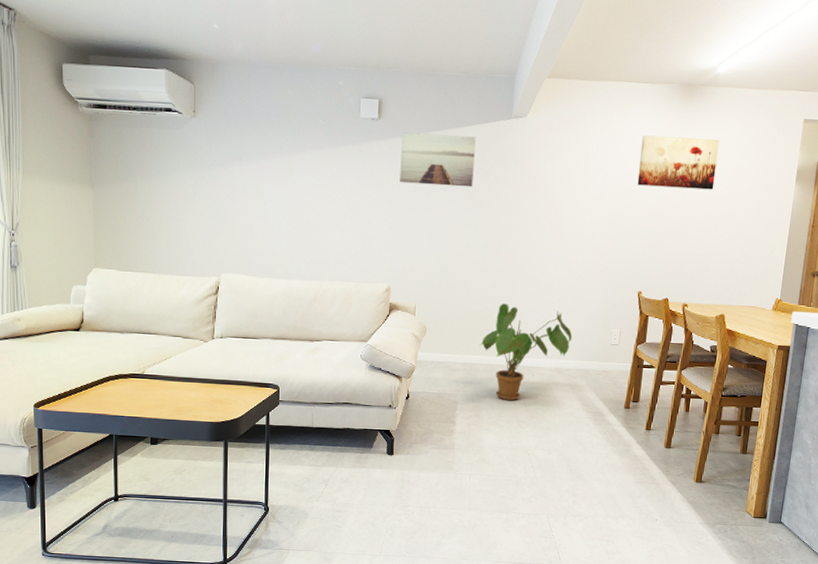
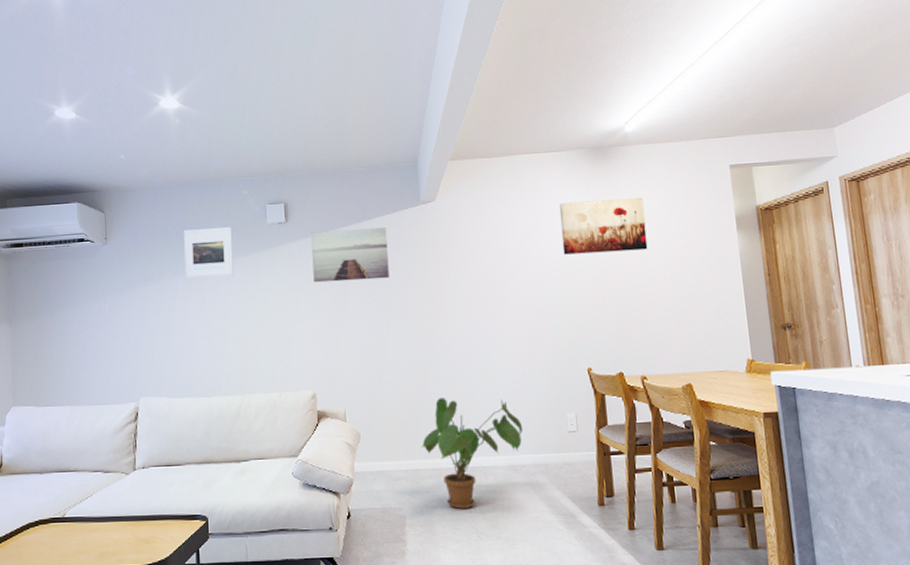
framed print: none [274,114,325,167] -> present [184,226,234,279]

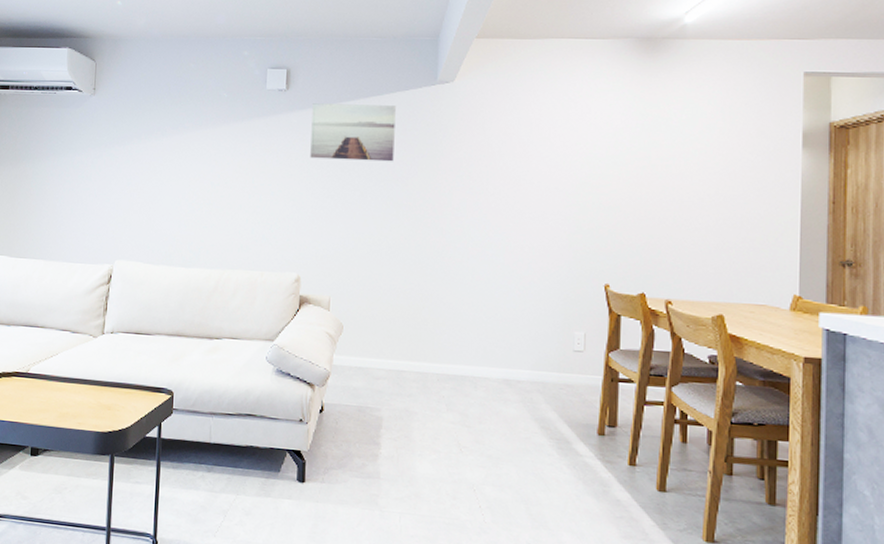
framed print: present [184,226,234,279] -> none [174,88,229,143]
house plant: present [421,398,524,510] -> none [408,297,524,420]
wall art: present [559,198,648,255] -> none [593,97,694,160]

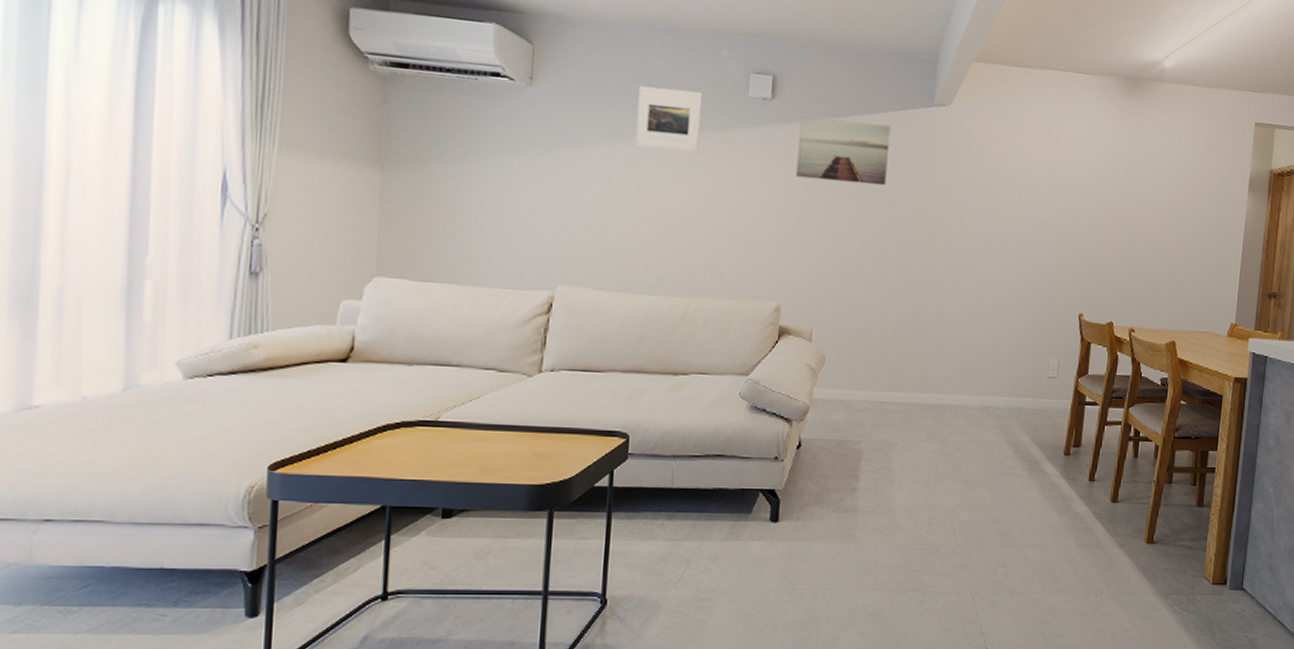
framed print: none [174,88,229,143] -> present [635,86,704,154]

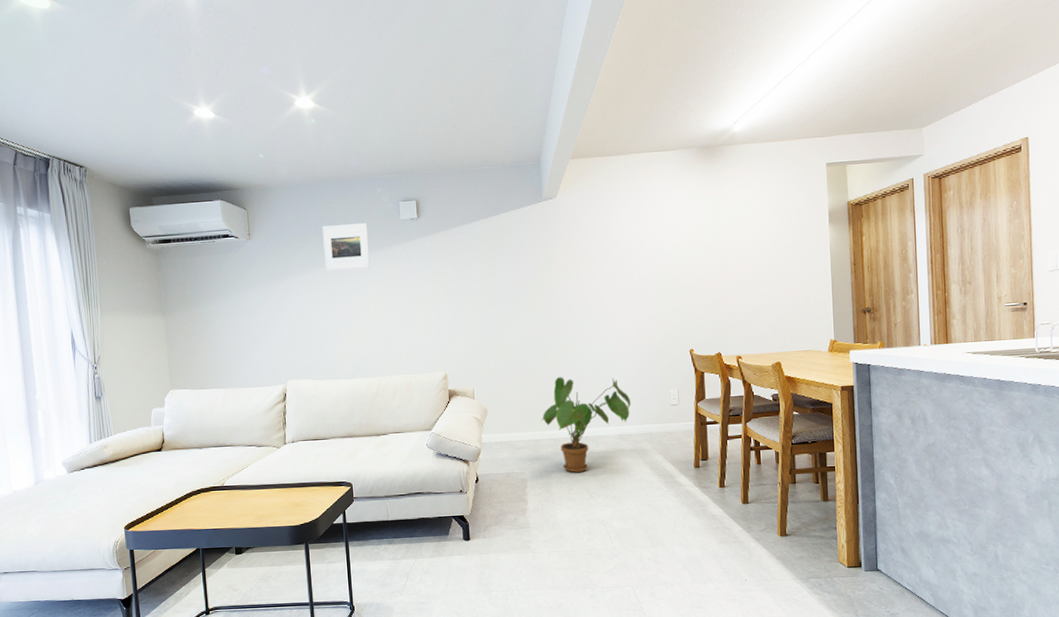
wall art: present [796,116,891,186] -> none [441,223,514,275]
house plant: none [891,327,1003,449] -> present [541,377,632,473]

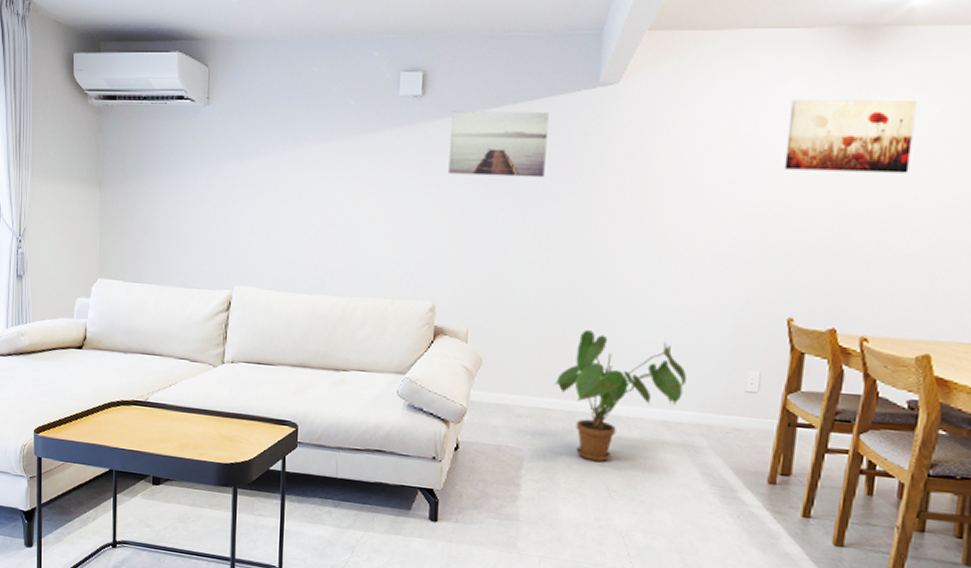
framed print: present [322,222,371,272] -> none [296,95,356,157]
wall art: none [441,223,514,275] -> present [448,111,549,178]
wall art: none [670,194,748,247] -> present [784,99,917,173]

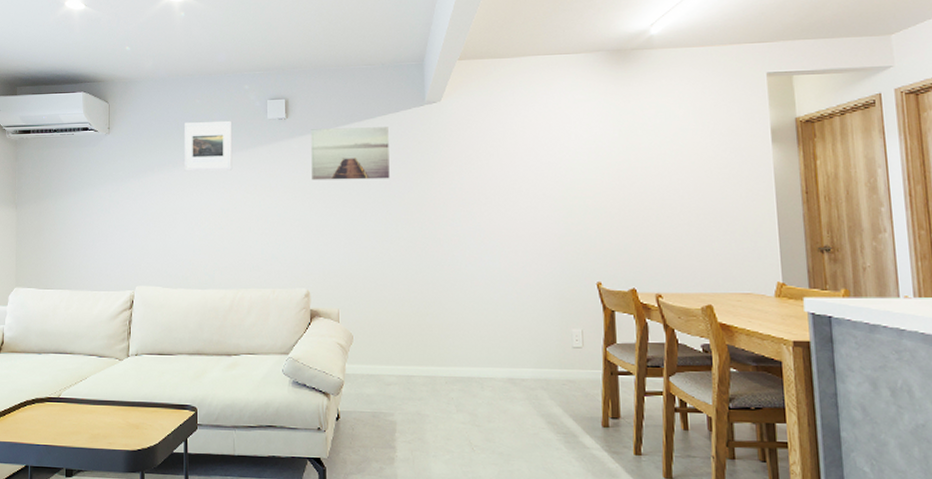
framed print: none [296,95,356,157] -> present [185,120,233,171]
house plant: present [554,330,688,462] -> none [415,304,524,420]
wall art: present [784,99,917,173] -> none [573,105,670,162]

